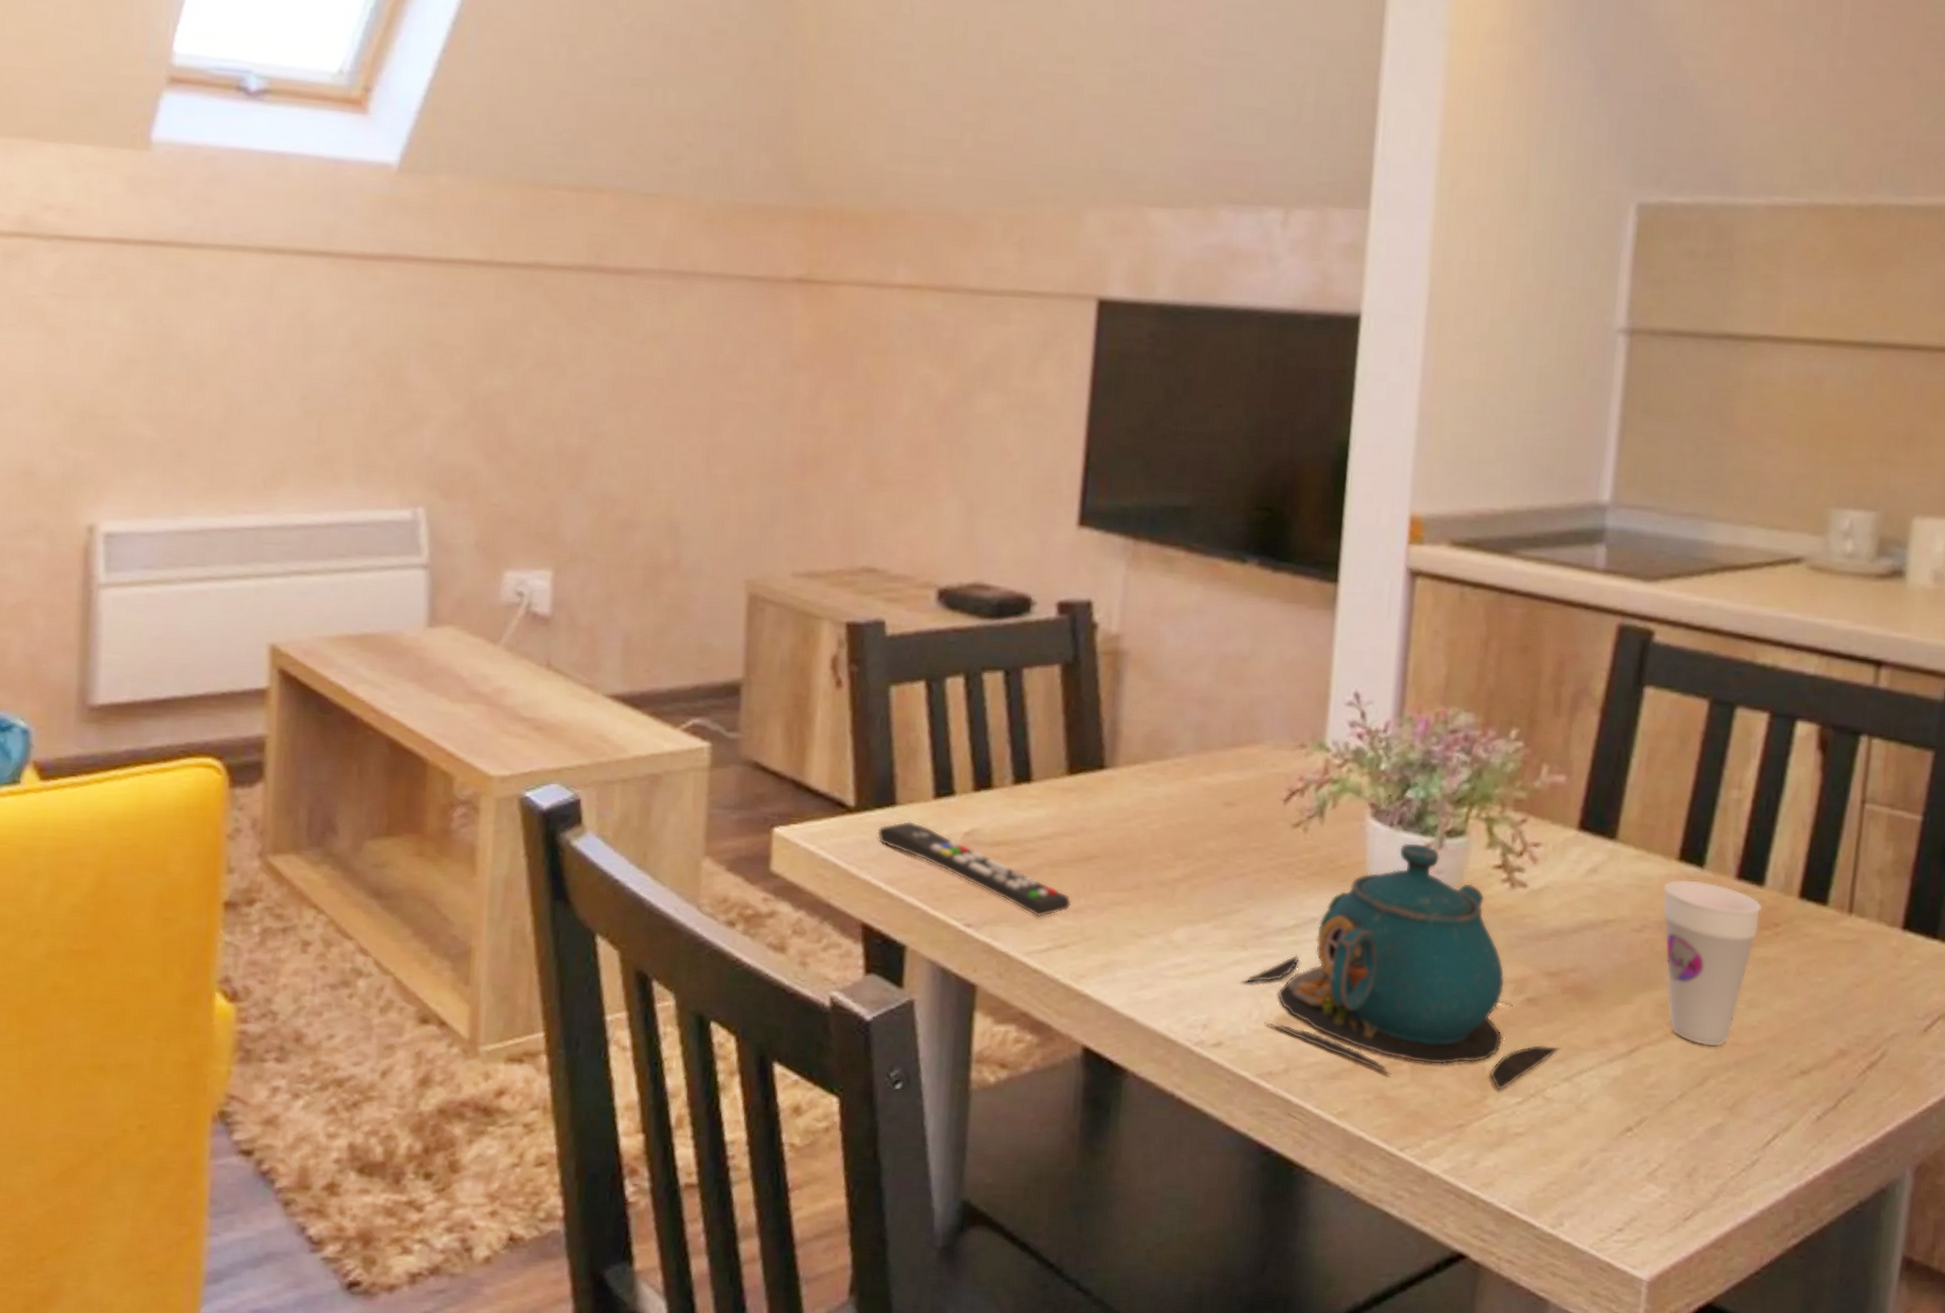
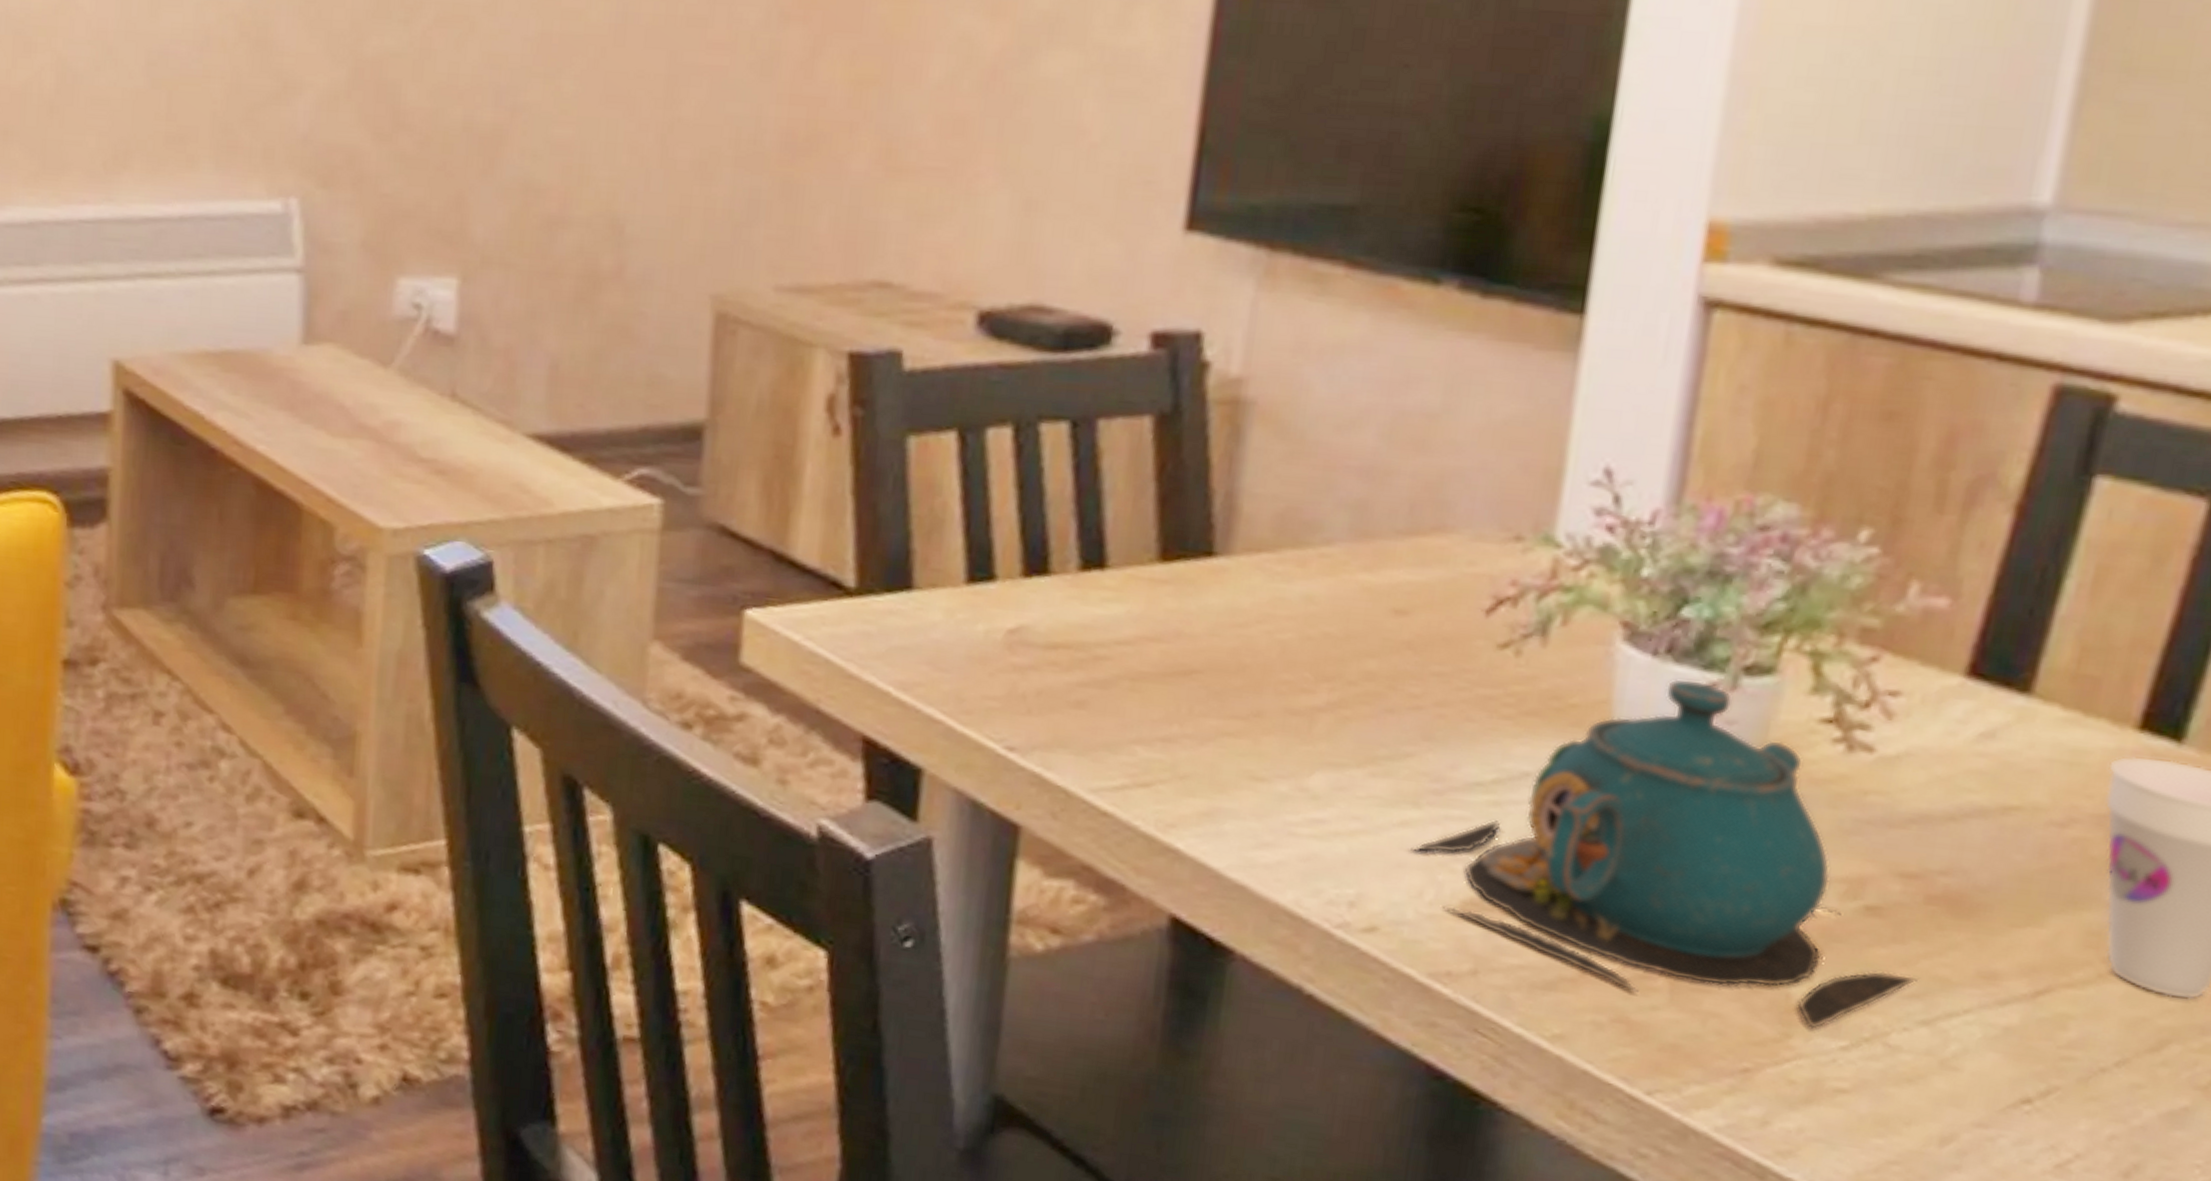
remote control: present [877,820,1072,918] -> none [886,610,1160,746]

